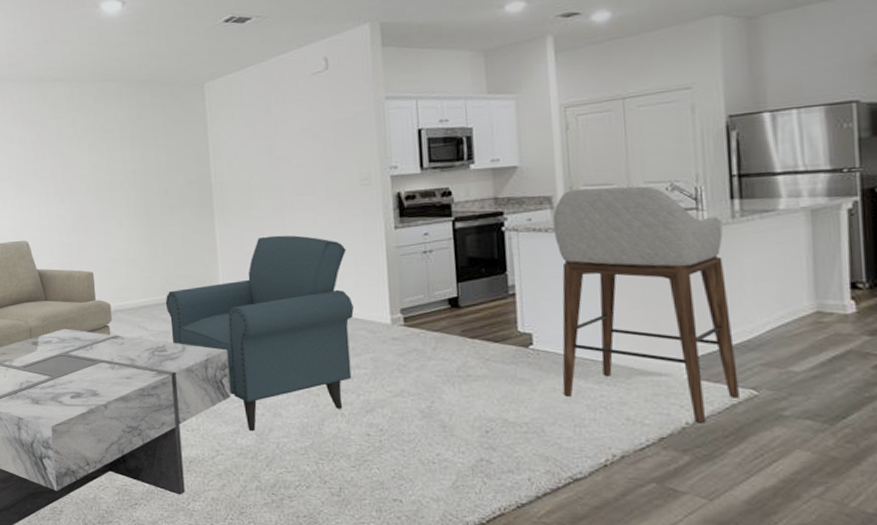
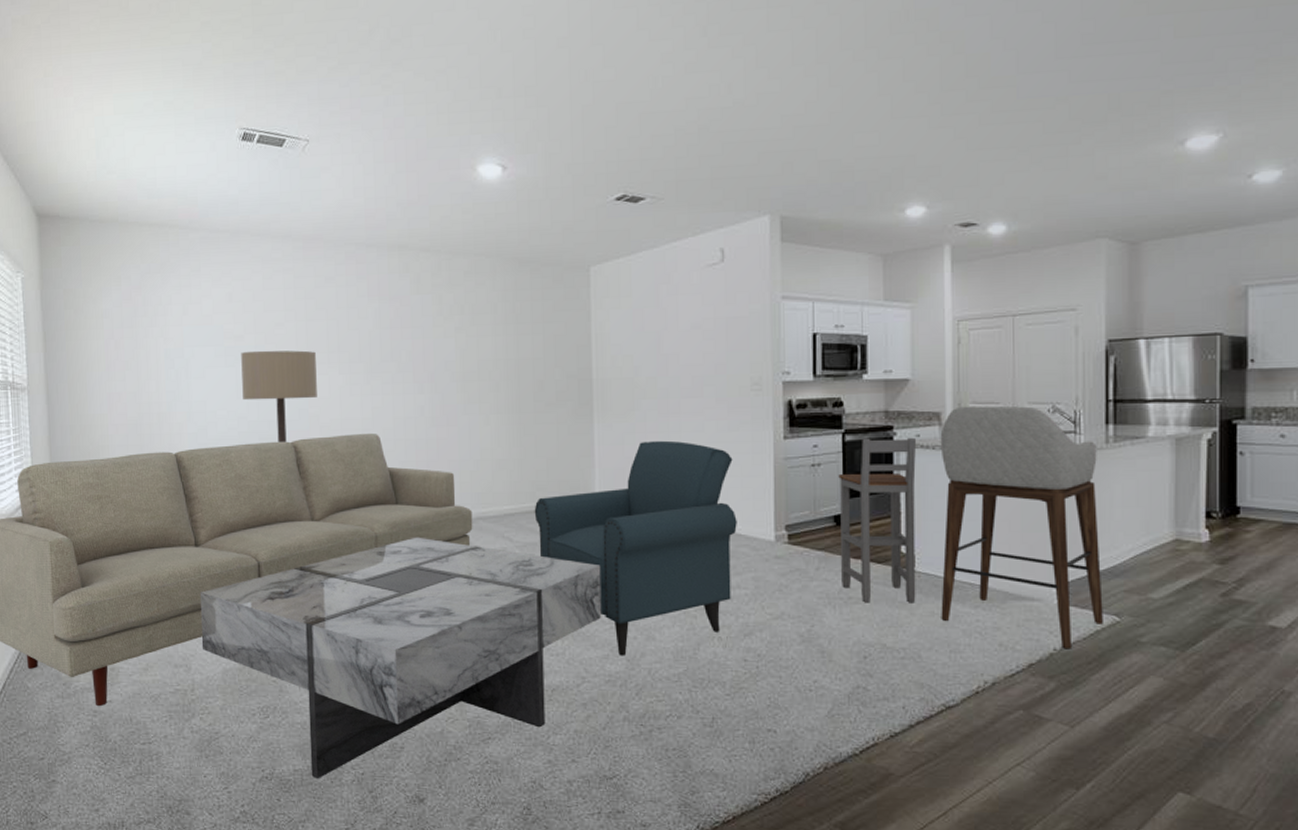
bar stool: none [450,221,536,380] -> present [838,437,917,603]

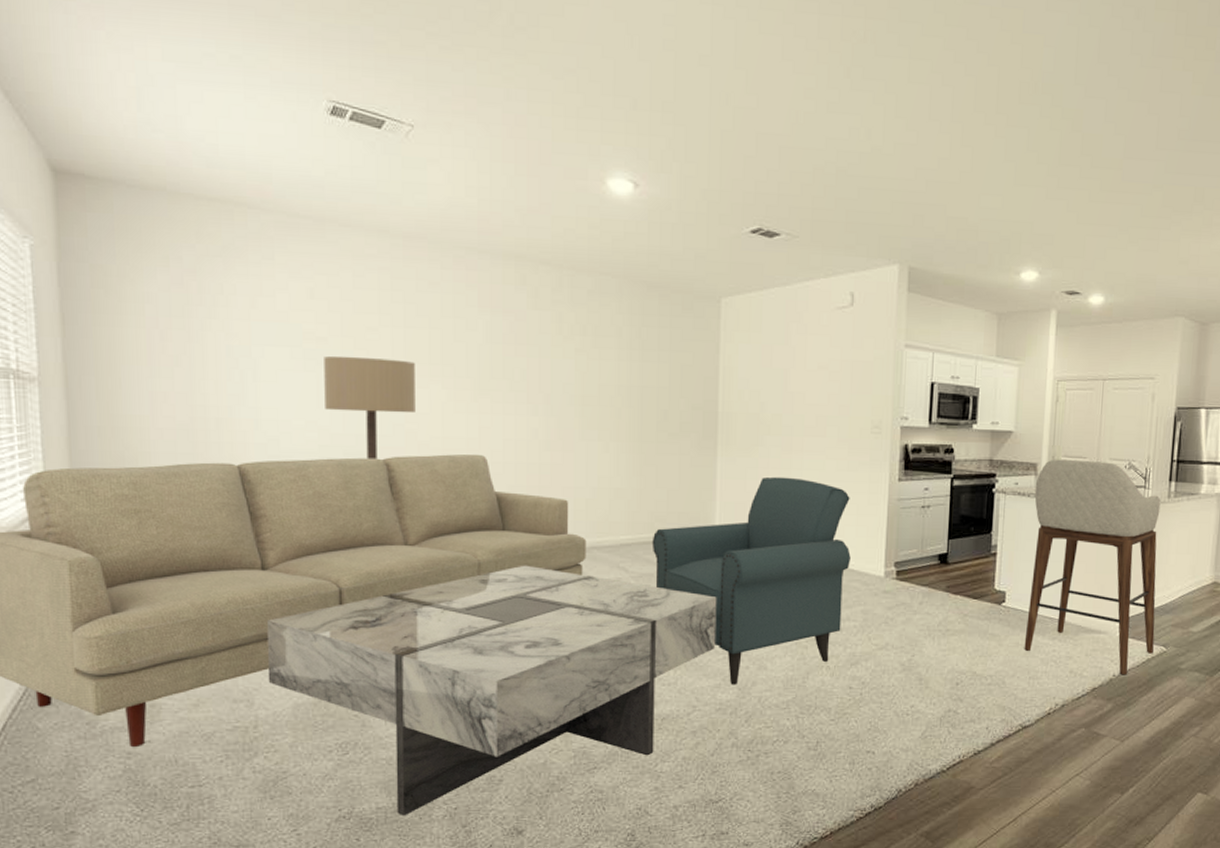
bar stool: present [838,437,917,603] -> none [941,483,1015,635]

